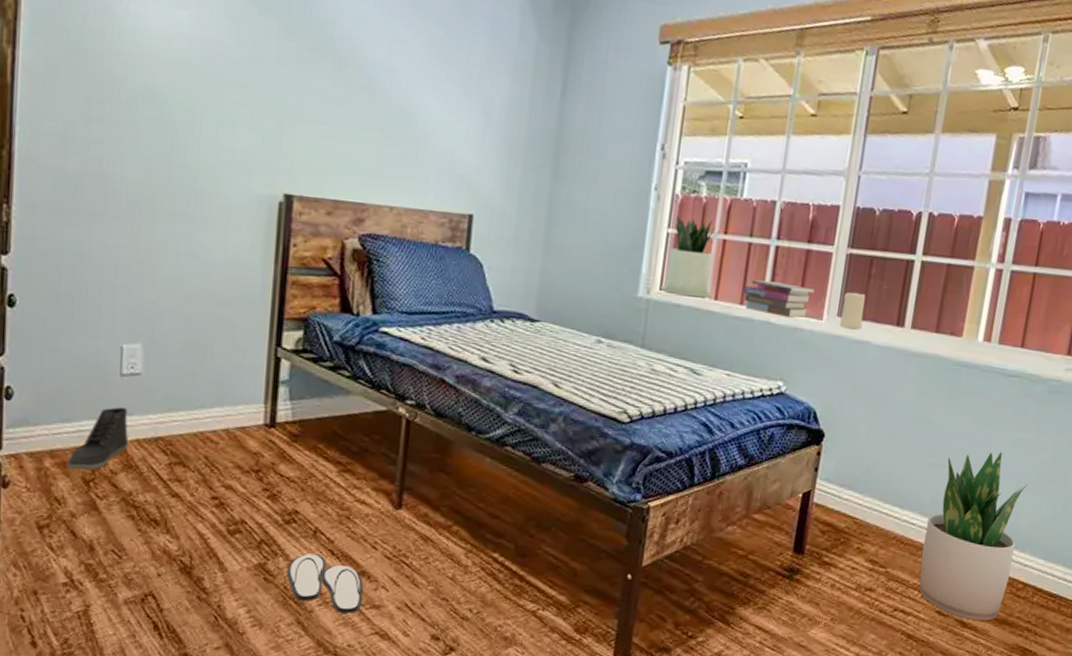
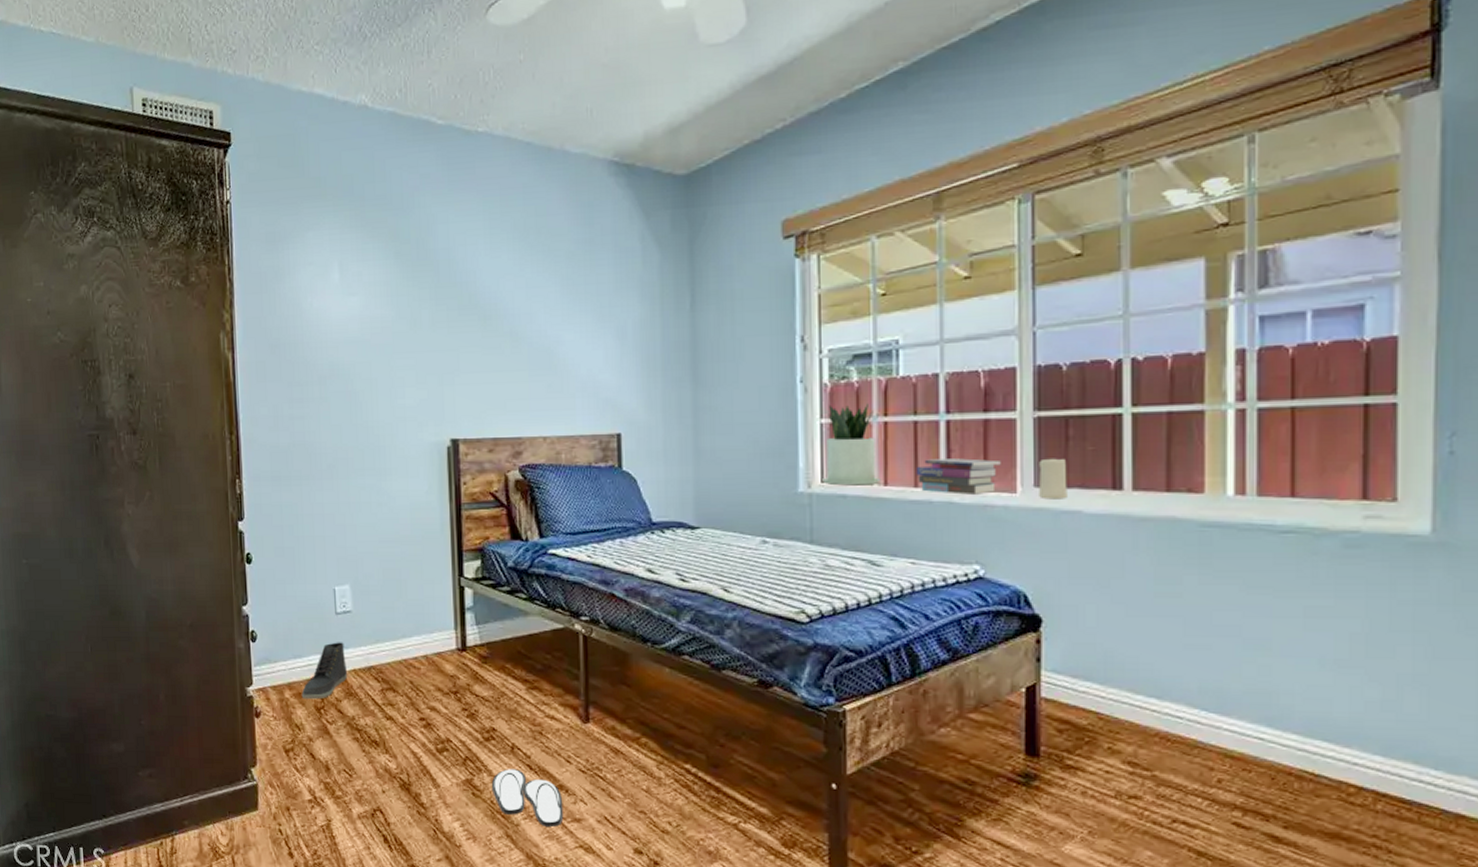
planter: present [918,452,1027,621] -> none [1197,625,1335,835]

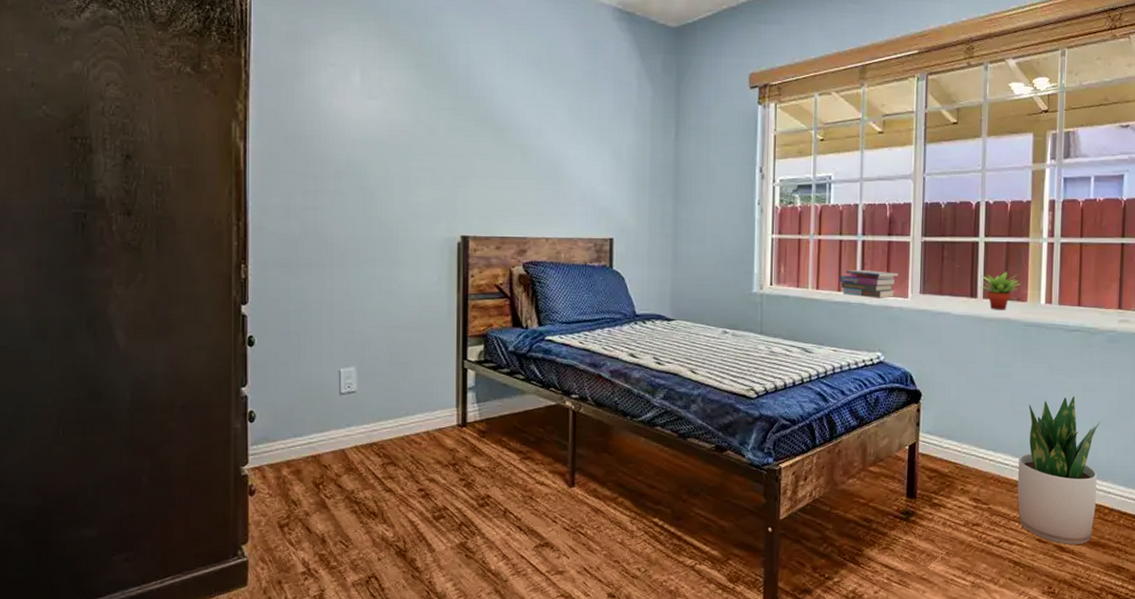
sneaker: present [301,642,347,700] -> none [299,421,348,476]
slippers: present [492,769,564,827] -> none [485,531,548,580]
planter: present [822,403,881,487] -> none [771,223,814,290]
candle: present [1039,458,1067,500] -> none [923,272,942,304]
succulent plant: none [1126,452,1194,506] -> present [980,271,1022,310]
planter: none [1197,625,1335,835] -> present [1017,396,1100,545]

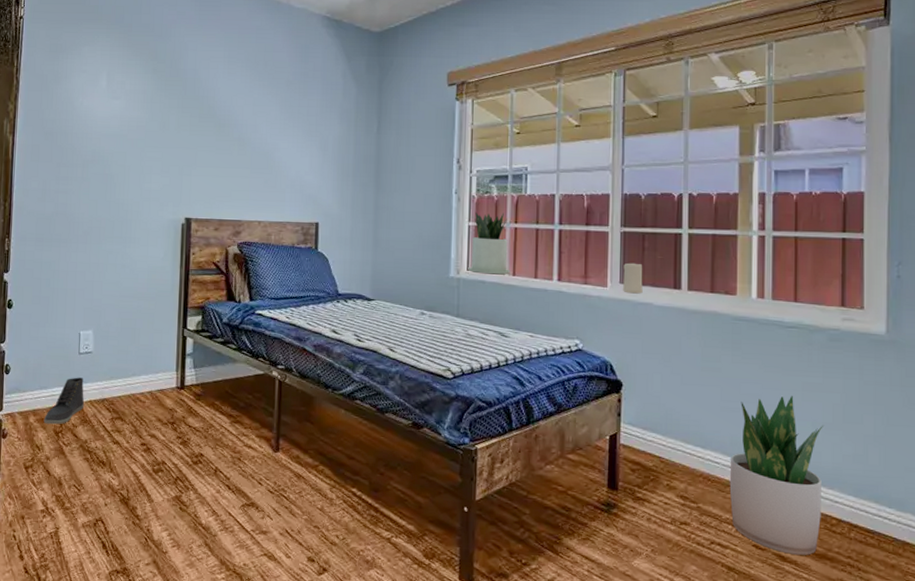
sneaker: none [299,421,348,476] -> present [43,377,84,425]
planter: none [771,223,814,290] -> present [468,212,511,276]
books: present [839,270,898,299] -> none [536,258,597,288]
candle: none [923,272,942,304] -> present [623,263,643,294]
succulent plant: present [980,271,1022,310] -> none [684,264,730,303]

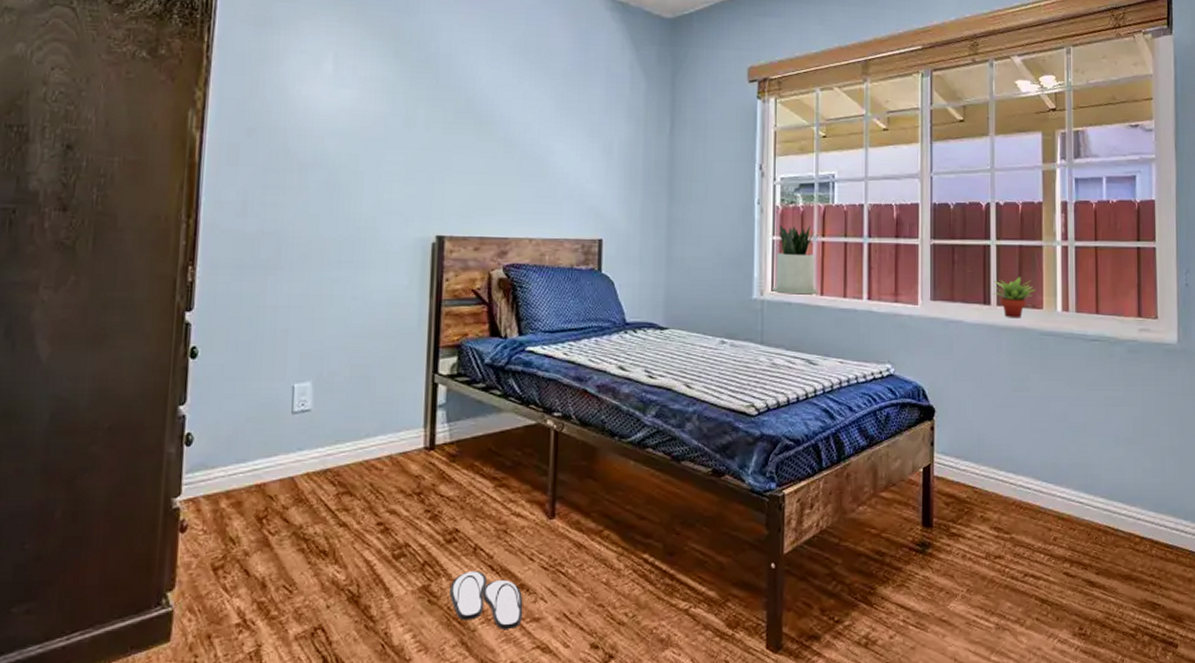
sneaker: present [43,377,84,425] -> none [240,443,299,509]
slippers: none [197,488,253,538] -> present [450,571,523,629]
candle: present [623,263,643,294] -> none [934,277,953,311]
succulent plant: none [684,264,730,303] -> present [993,276,1036,318]
planter: present [729,396,823,555] -> none [1040,412,1126,579]

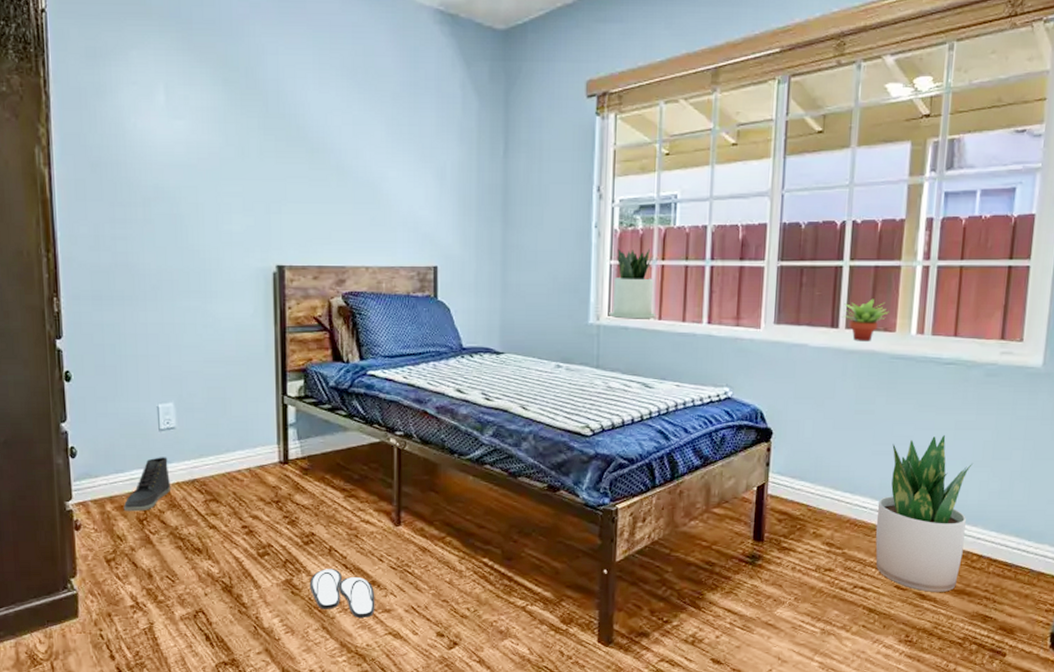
sneaker: none [240,443,299,509] -> present [123,457,170,512]
planter: none [1040,412,1126,579] -> present [875,435,973,592]

